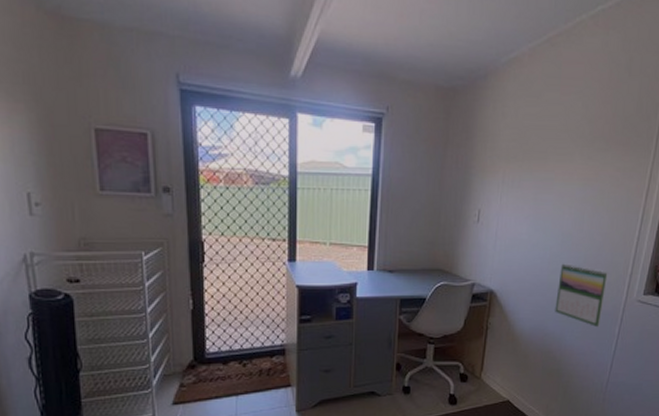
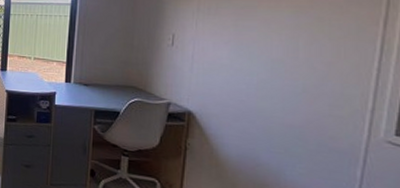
calendar: present [555,263,608,328] -> none [268,91,338,167]

